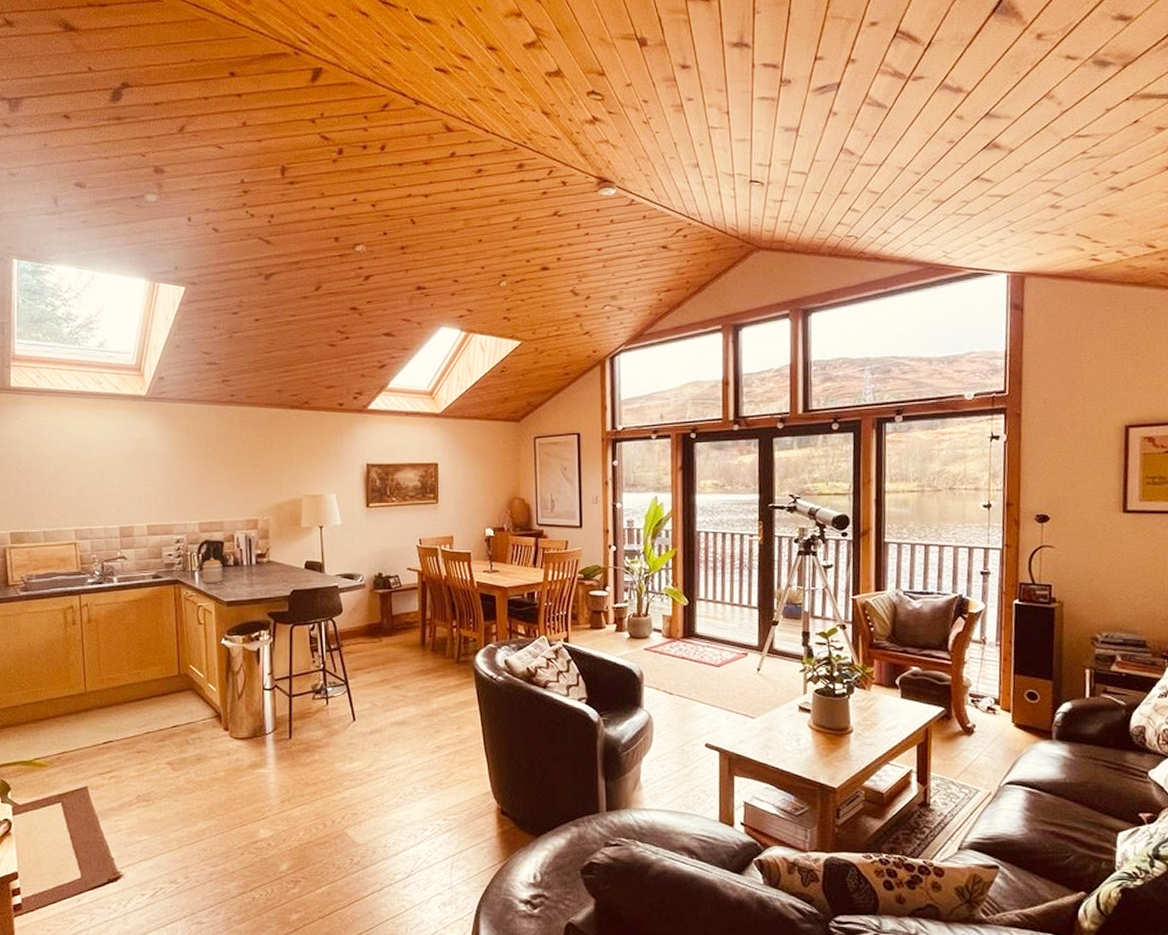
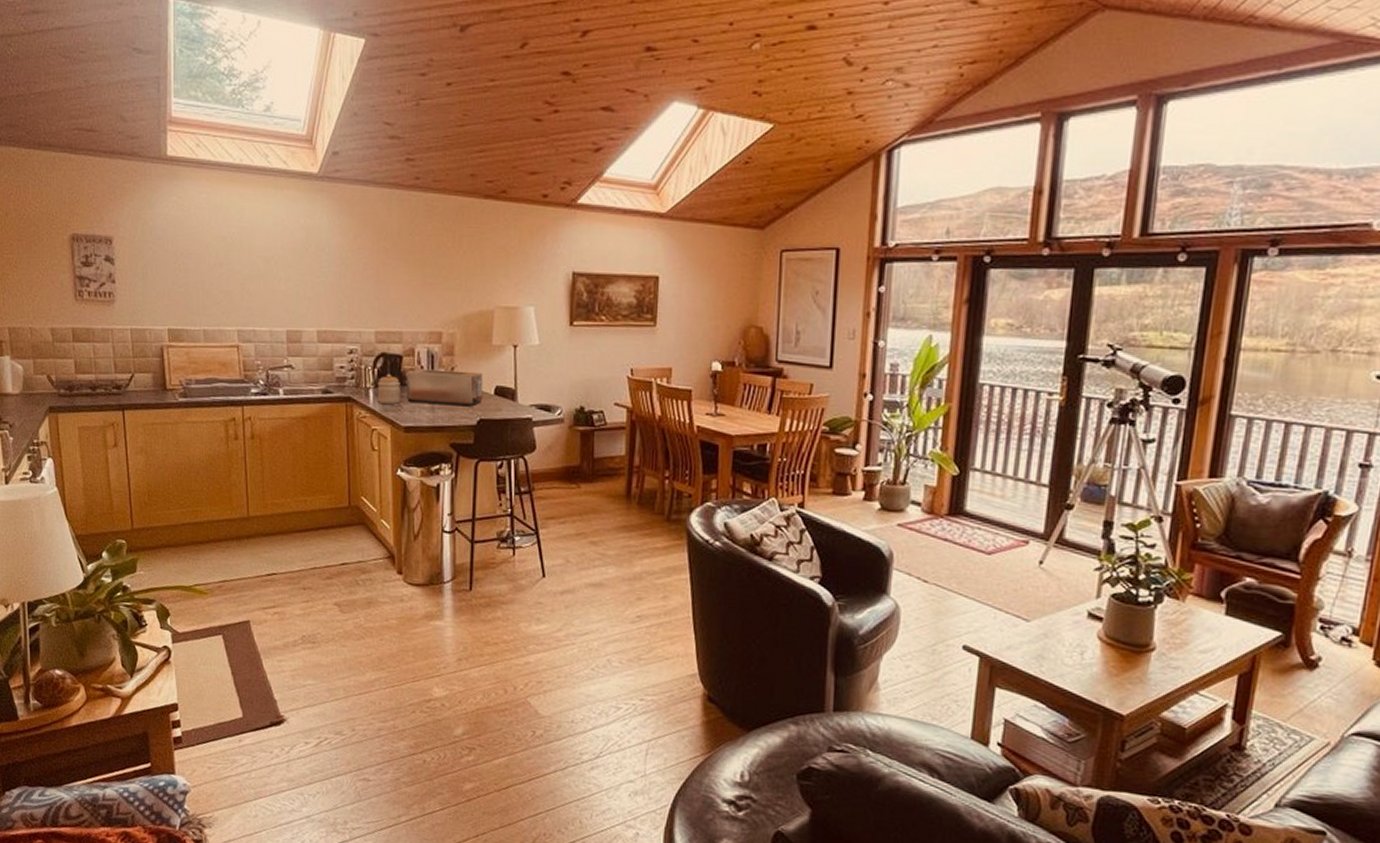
toaster: none [227,550,295,581] -> present [406,368,484,407]

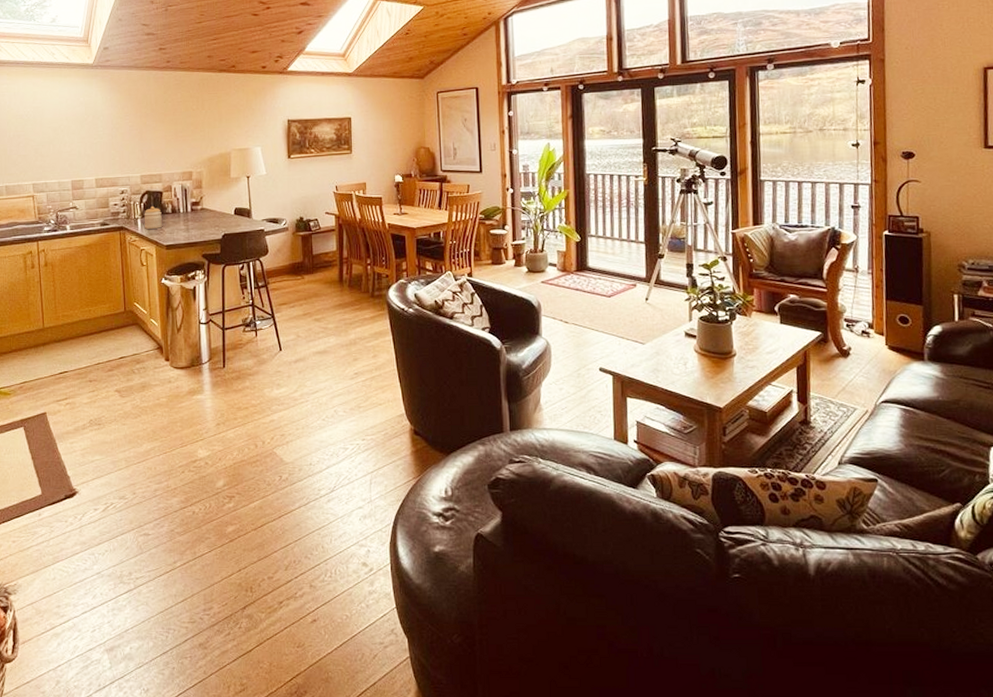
toaster: present [406,368,484,407] -> none [166,198,226,227]

